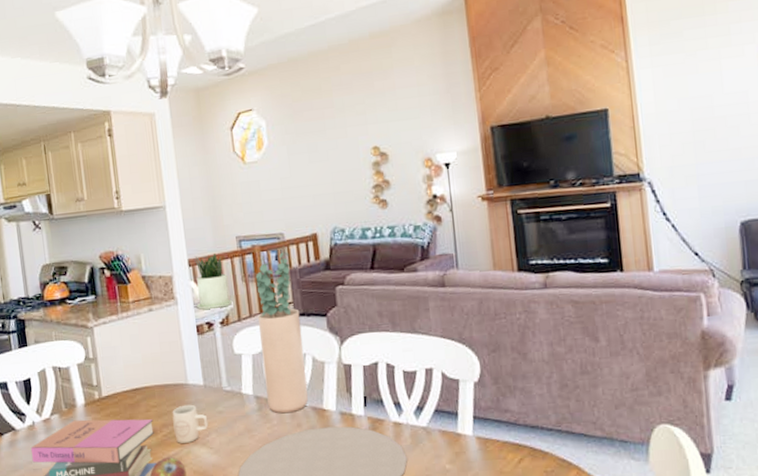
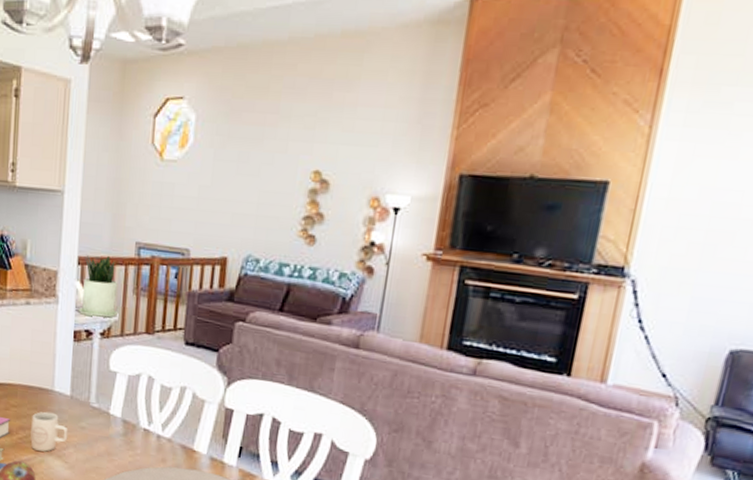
vase: present [255,244,308,414] -> none [135,262,191,446]

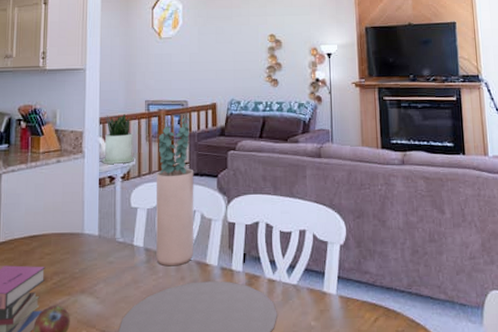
mug: present [30,411,68,452] -> none [64,253,98,292]
vase: none [135,262,191,446] -> present [155,110,194,267]

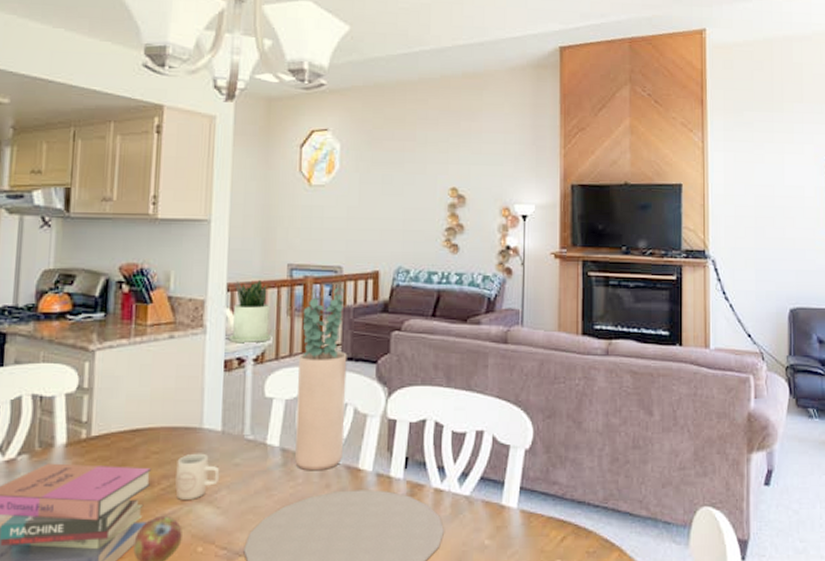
mug: none [64,253,98,292] -> present [175,453,220,500]

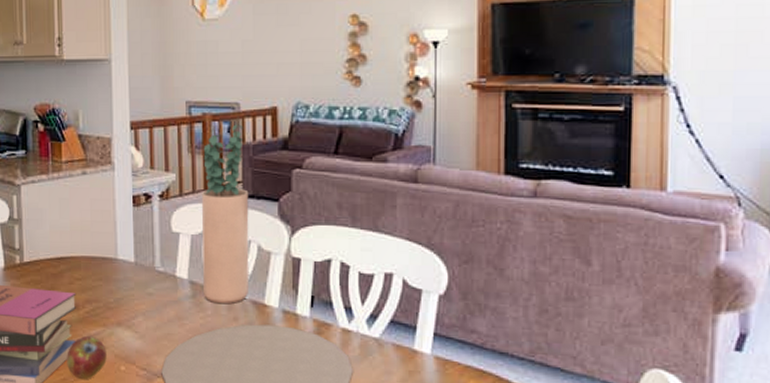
mug: present [175,453,220,500] -> none [97,281,136,323]
planter: present [228,280,273,344] -> none [135,118,176,180]

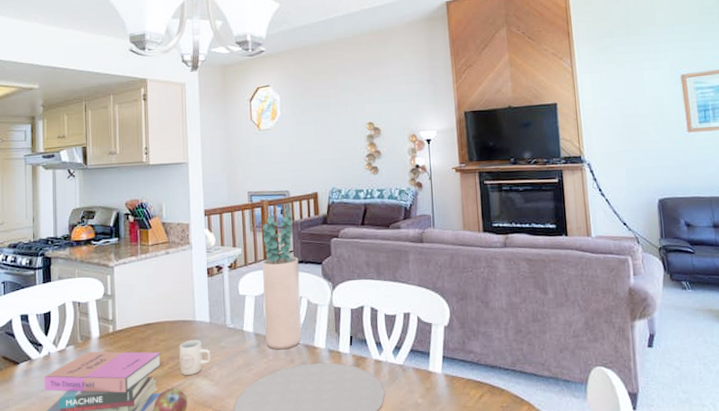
mug: none [97,281,136,323] -> present [179,339,211,375]

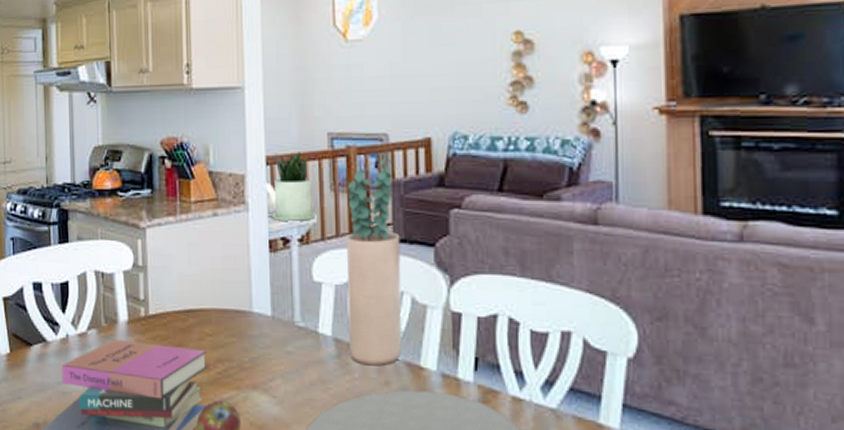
mug: present [179,339,211,375] -> none [230,337,273,386]
planter: none [208,206,241,255] -> present [271,152,317,222]

